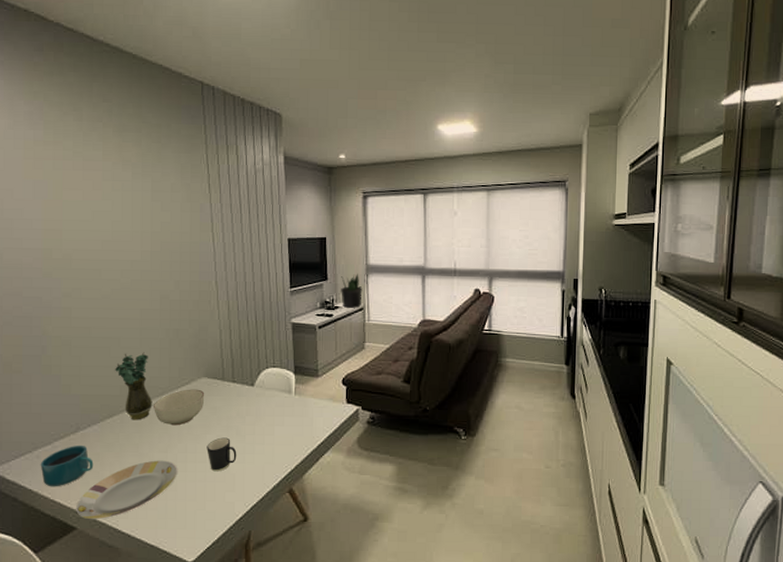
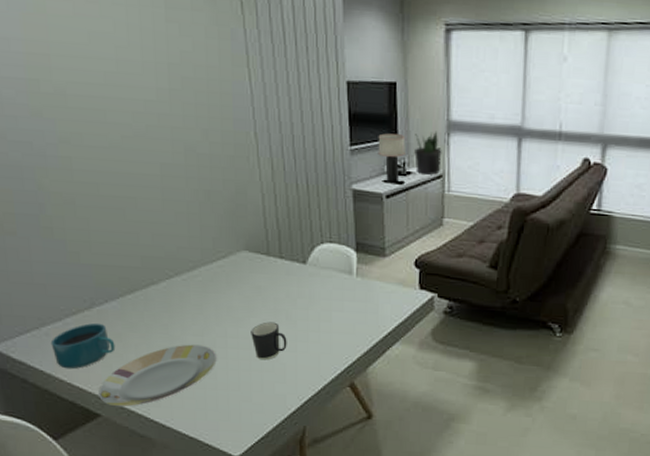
vase: present [115,352,153,420] -> none [133,217,183,298]
bowl: present [154,389,205,426] -> none [184,263,246,306]
table lamp: none [312,277,335,316] -> present [378,133,407,183]

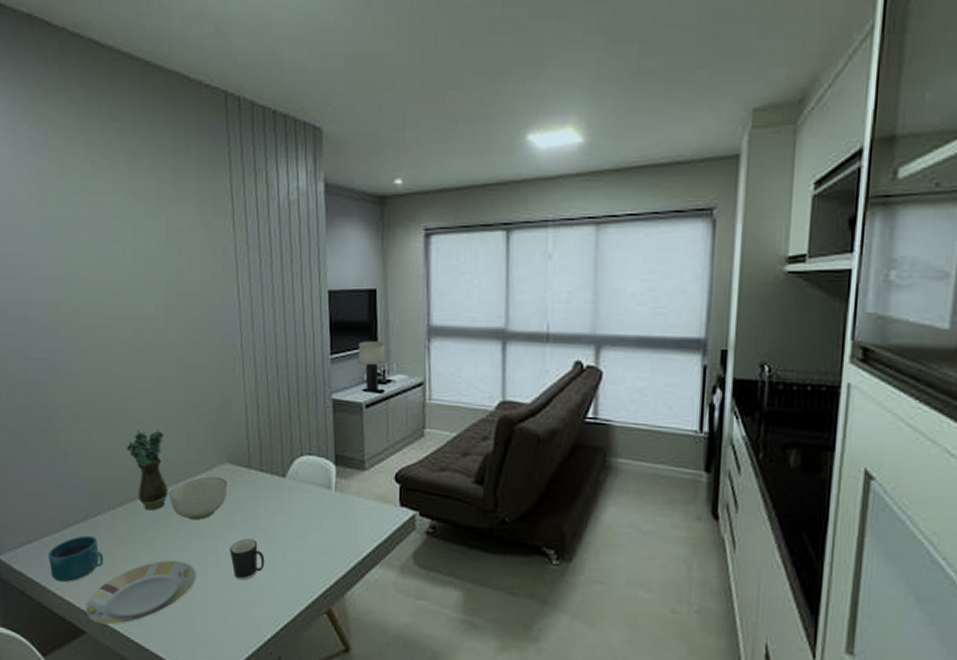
vase: none [133,217,183,298] -> present [127,429,168,511]
bowl: none [184,263,246,306] -> present [170,476,228,521]
planter: present [414,131,442,175] -> none [394,336,423,382]

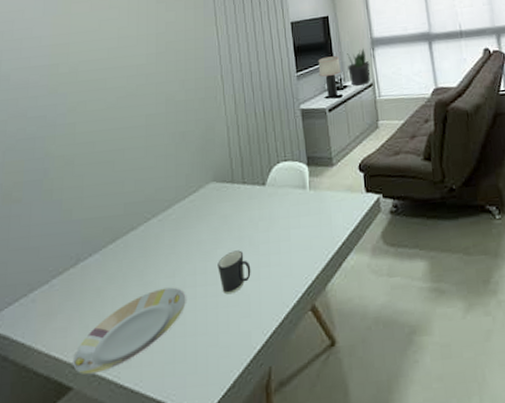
cup: present [48,535,104,583] -> none [35,279,94,338]
vase: present [127,429,168,511] -> none [119,161,158,243]
bowl: present [170,476,228,521] -> none [160,196,214,244]
planter: none [394,336,423,382] -> present [347,48,370,86]

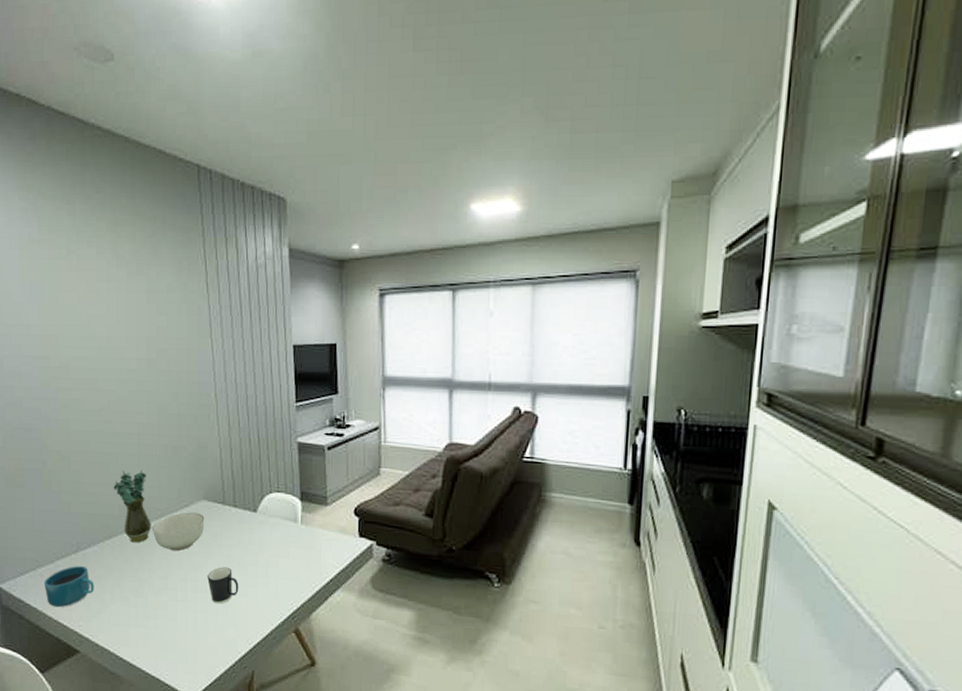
cup: none [35,279,94,338] -> present [44,565,95,608]
plate: present [73,287,187,375] -> none [79,586,179,645]
vase: none [119,161,158,243] -> present [114,470,151,543]
bowl: none [160,196,214,244] -> present [153,512,205,551]
table lamp: present [318,56,342,98] -> none [320,390,346,435]
planter: present [347,48,370,86] -> none [353,386,378,427]

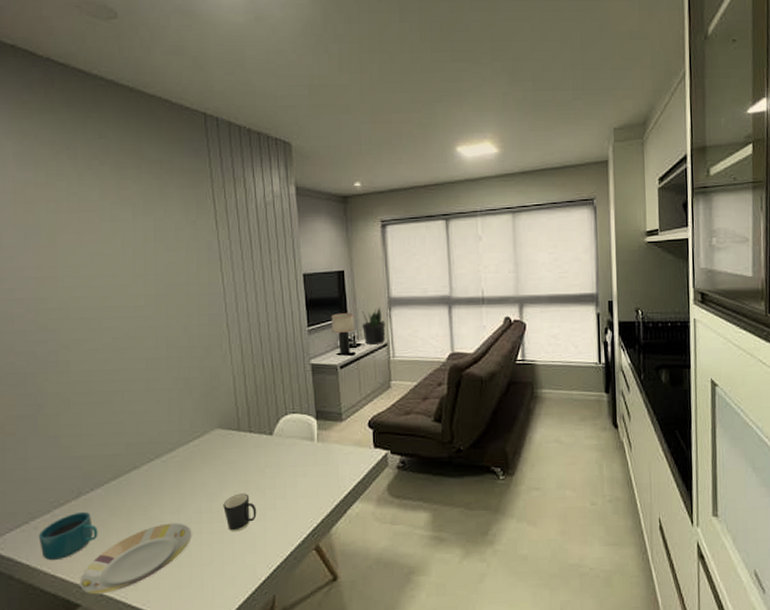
plate: none [79,586,179,645] -> present [80,523,193,595]
vase: present [114,470,151,543] -> none [119,405,162,481]
bowl: present [153,512,205,551] -> none [163,442,219,484]
table lamp: none [320,390,346,435] -> present [331,313,356,355]
planter: none [353,386,378,427] -> present [362,307,386,345]

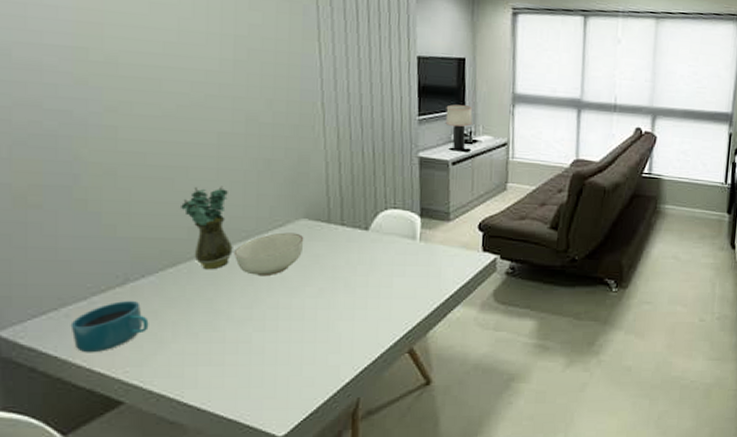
plate: present [80,523,193,595] -> none [124,318,267,392]
vase: none [119,405,162,481] -> present [181,186,233,270]
bowl: none [163,442,219,484] -> present [234,232,304,277]
mug: present [223,493,257,532] -> none [305,290,344,331]
planter: present [362,307,386,345] -> none [481,102,507,143]

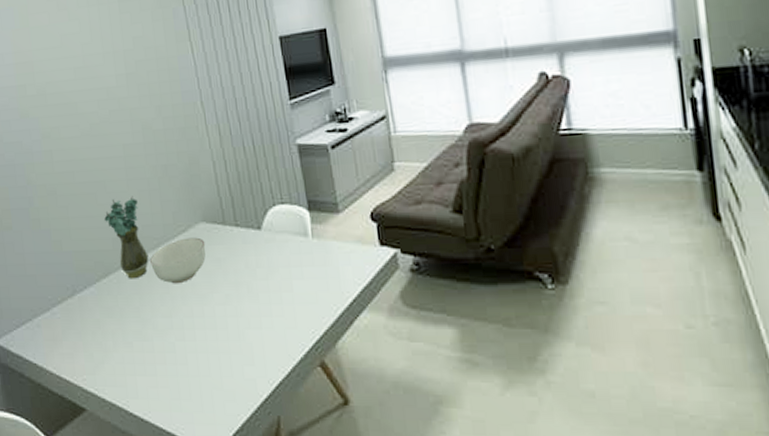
cup: present [70,300,149,353] -> none [41,310,95,361]
table lamp: present [445,104,474,150] -> none [315,80,346,132]

